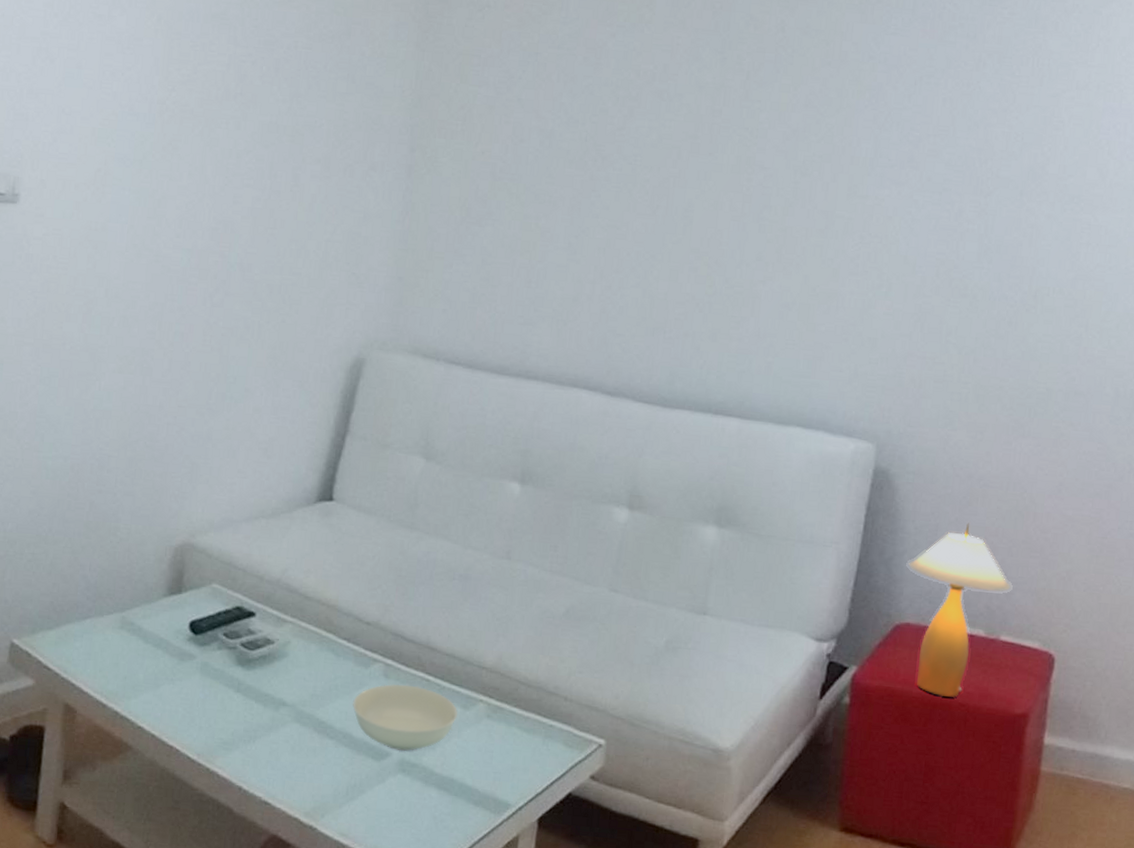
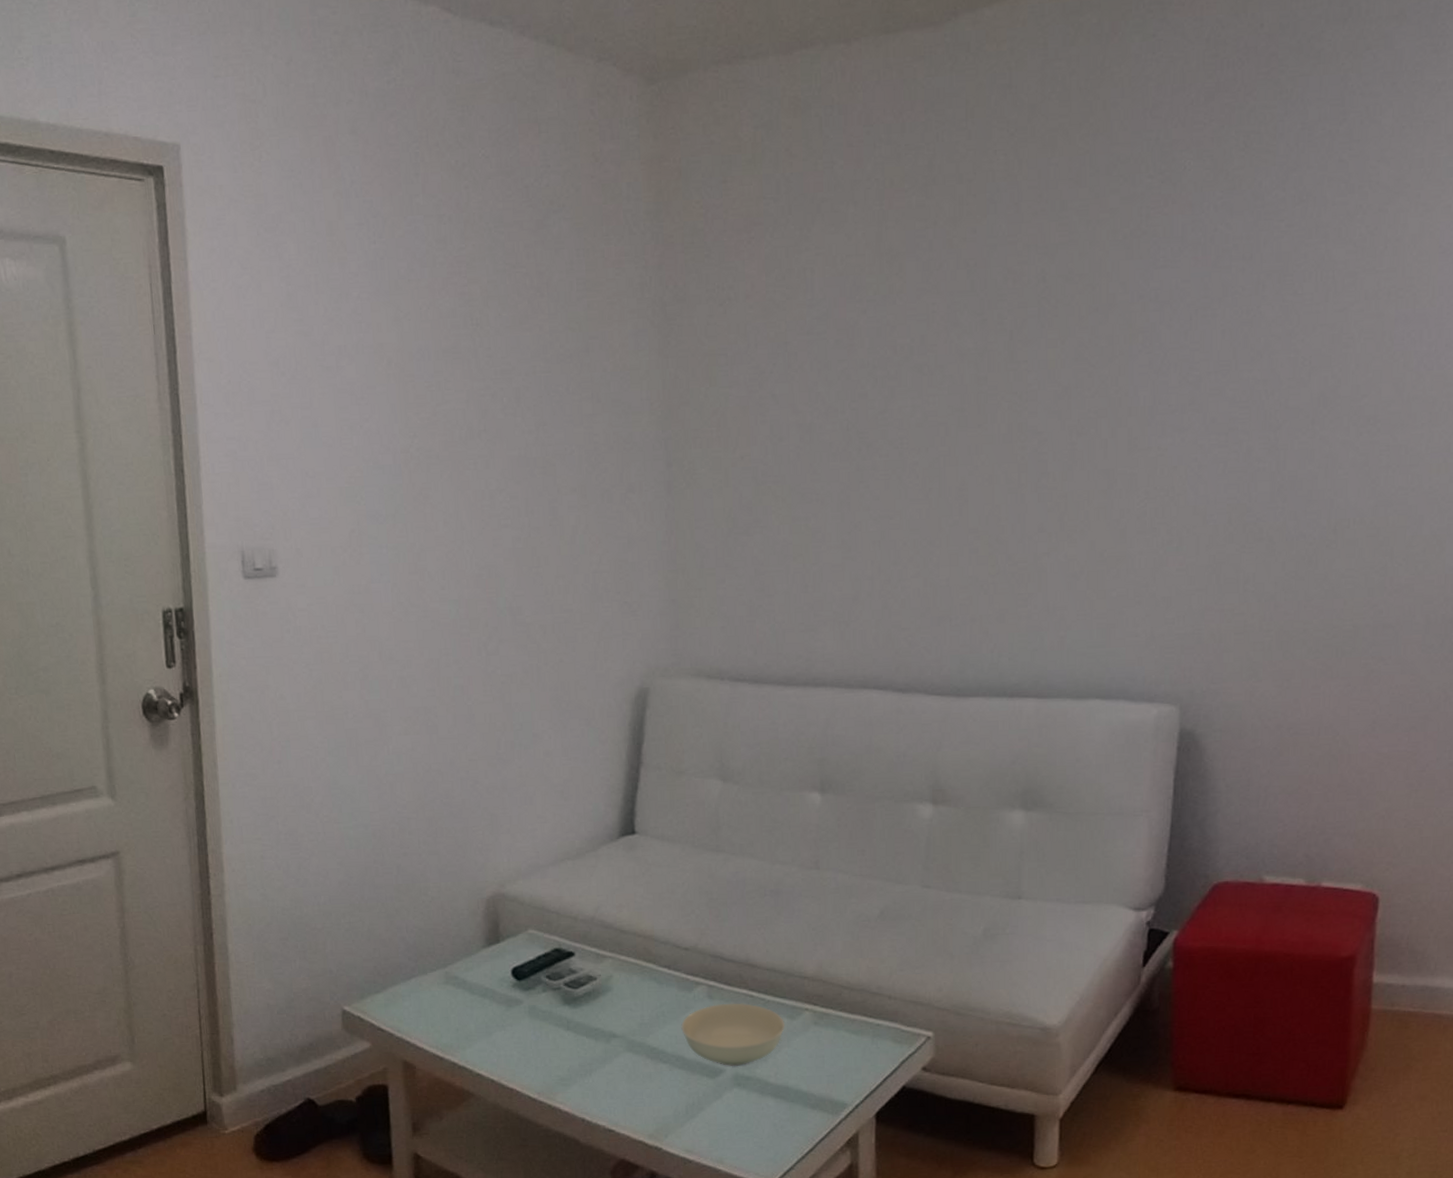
table lamp: present [908,523,1010,697] -> none [1222,773,1328,949]

